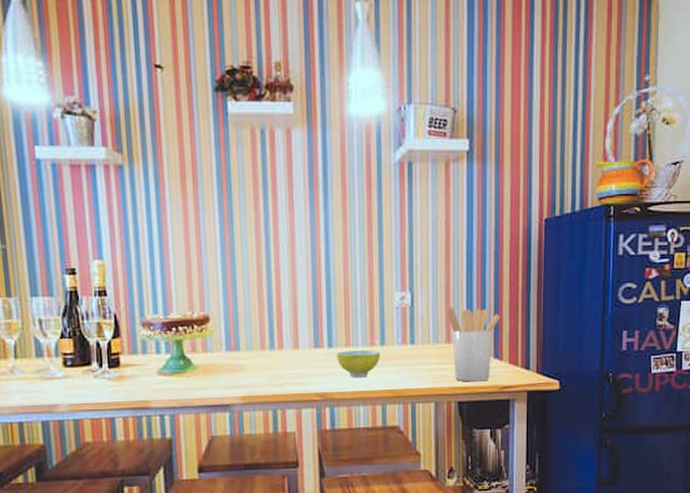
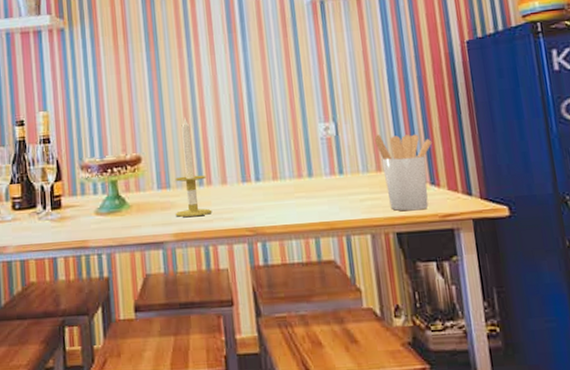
candle: none [244,275,282,381] -> present [174,116,212,217]
bowl: present [337,349,381,378] -> none [265,182,310,211]

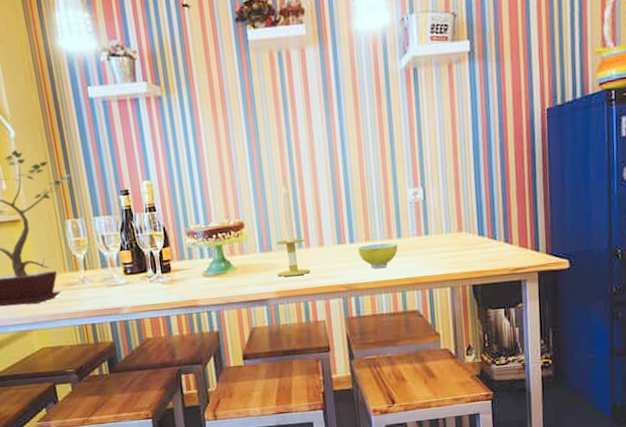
bowl: none [265,182,310,211] -> present [358,243,398,269]
utensil holder: present [374,134,433,211] -> none [457,197,509,266]

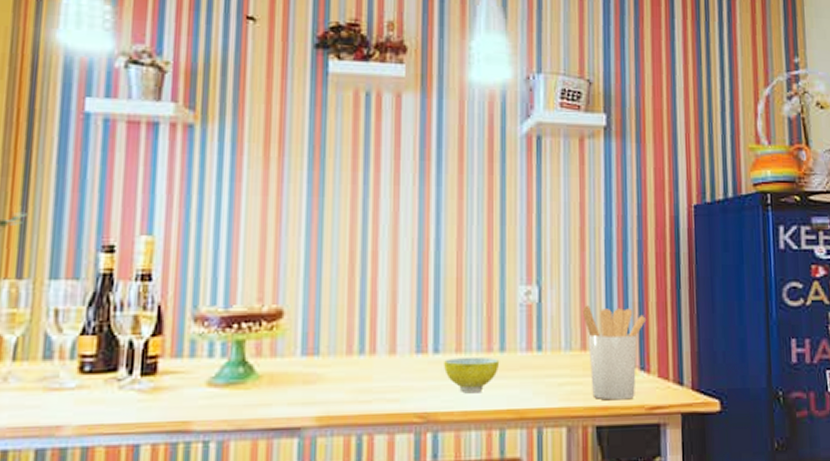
candle: present [276,183,311,277] -> none [322,260,373,396]
utensil holder: none [457,197,509,266] -> present [582,305,647,401]

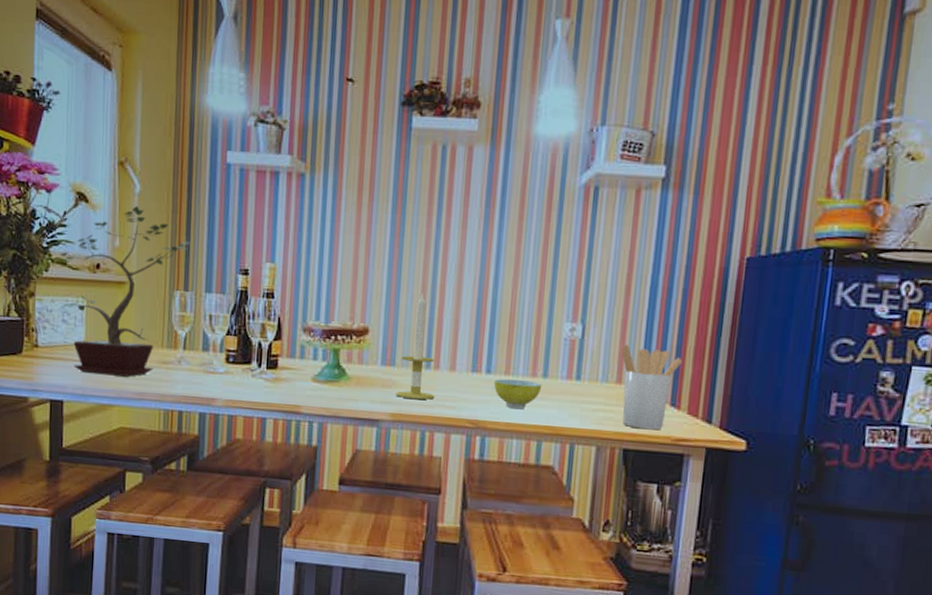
candle: none [322,260,373,396] -> present [395,292,435,400]

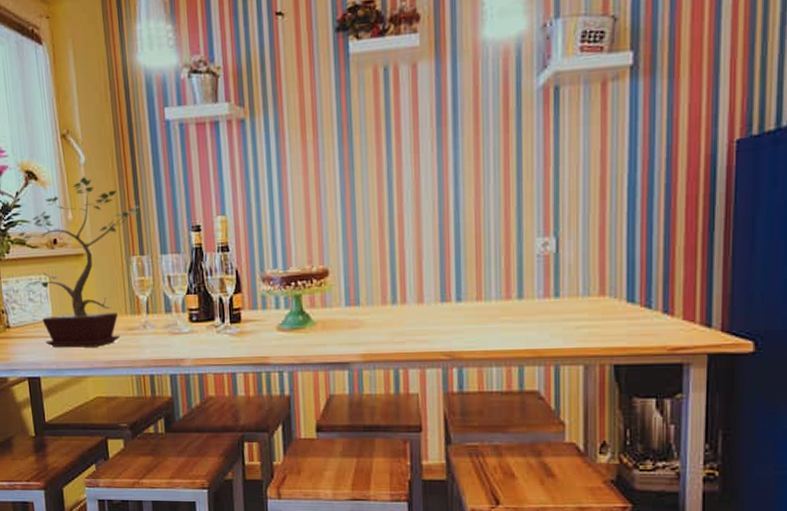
candle: present [395,292,435,400] -> none [364,225,405,338]
bowl: present [494,379,542,409] -> none [466,303,518,336]
utensil holder: present [620,344,683,430] -> none [601,253,673,342]

